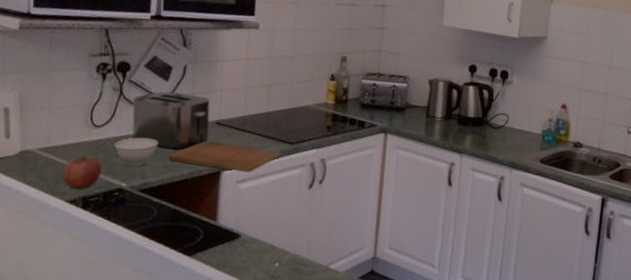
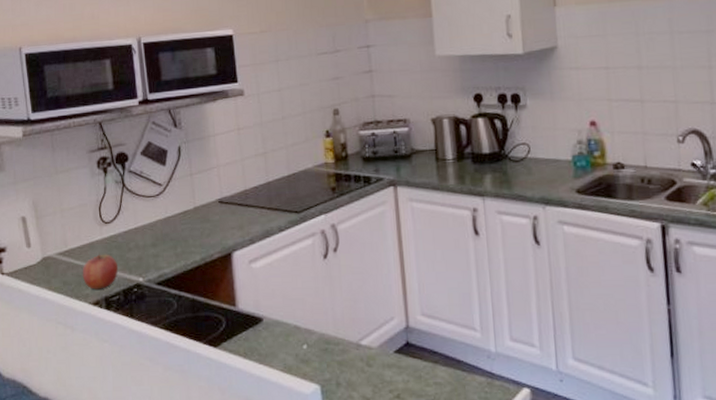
bowl: present [114,137,158,167] -> none [125,227,166,260]
toaster: present [132,91,210,150] -> none [136,176,213,237]
cutting board: present [168,141,280,173] -> none [178,221,288,251]

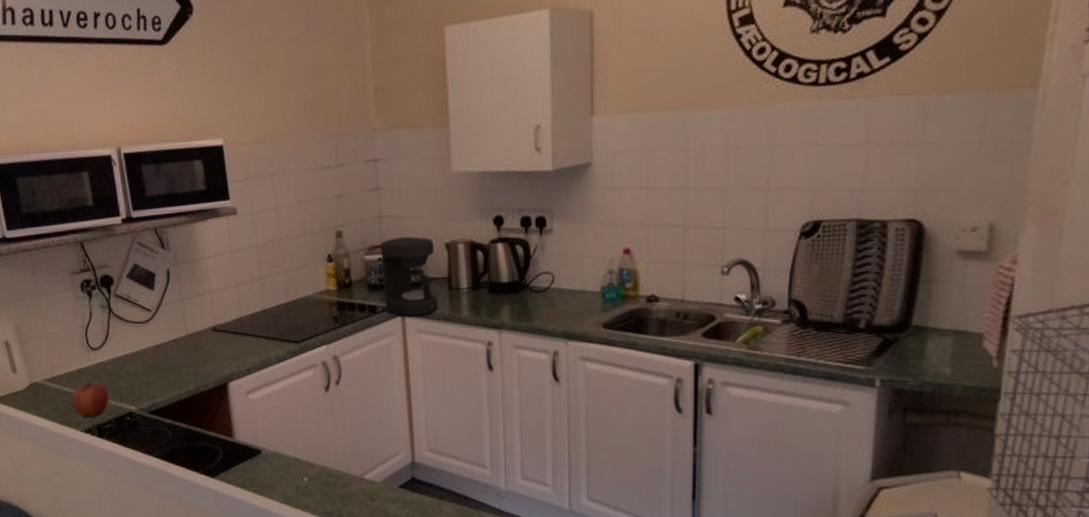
coffee maker: none [373,113,427,186] -> present [380,237,438,317]

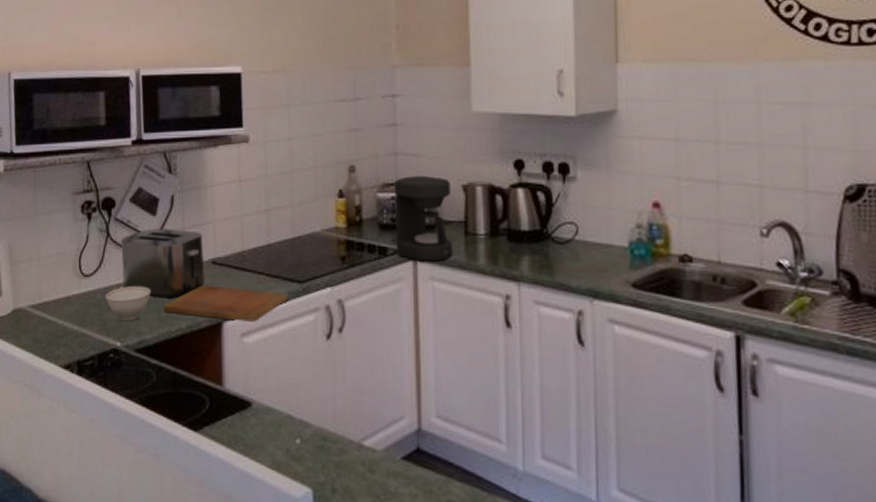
fruit: present [71,381,110,417] -> none [54,311,95,351]
bowl: none [115,355,158,388] -> present [105,285,151,322]
toaster: none [124,301,207,365] -> present [121,228,204,299]
cutting board: none [171,350,287,382] -> present [163,285,288,323]

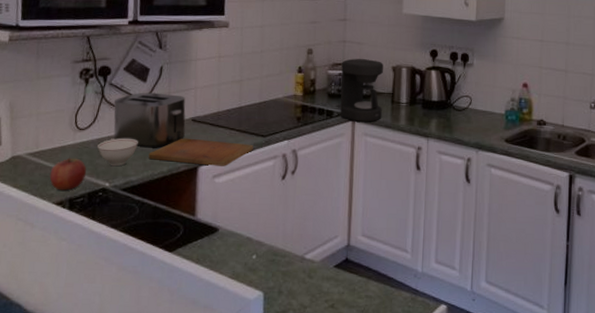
fruit: none [54,311,95,351] -> present [49,158,87,191]

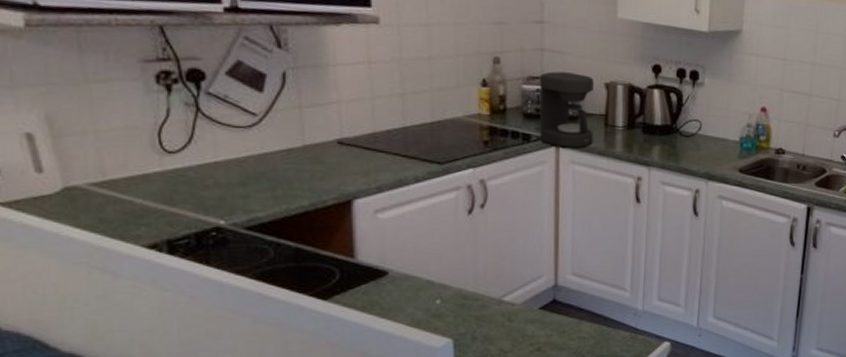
fruit: present [49,158,87,191] -> none [130,189,189,231]
bowl: present [97,138,138,167] -> none [200,163,261,200]
toaster: present [113,92,186,148] -> none [218,105,329,177]
cutting board: present [148,138,254,167] -> none [279,164,427,201]

